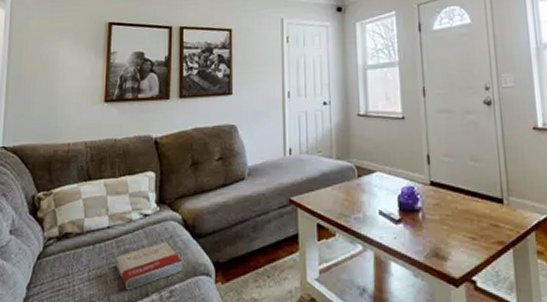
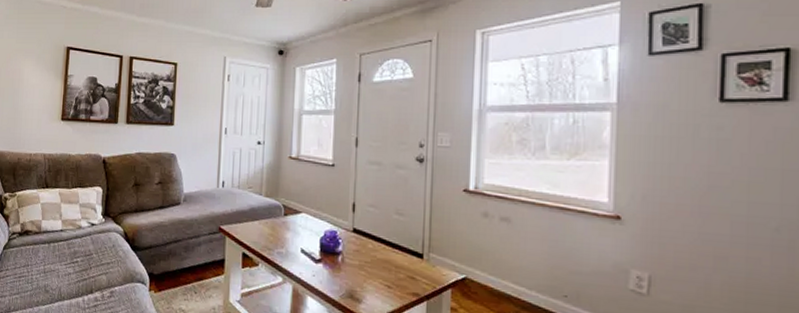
book: present [115,241,183,291] -> none [66,249,122,286]

